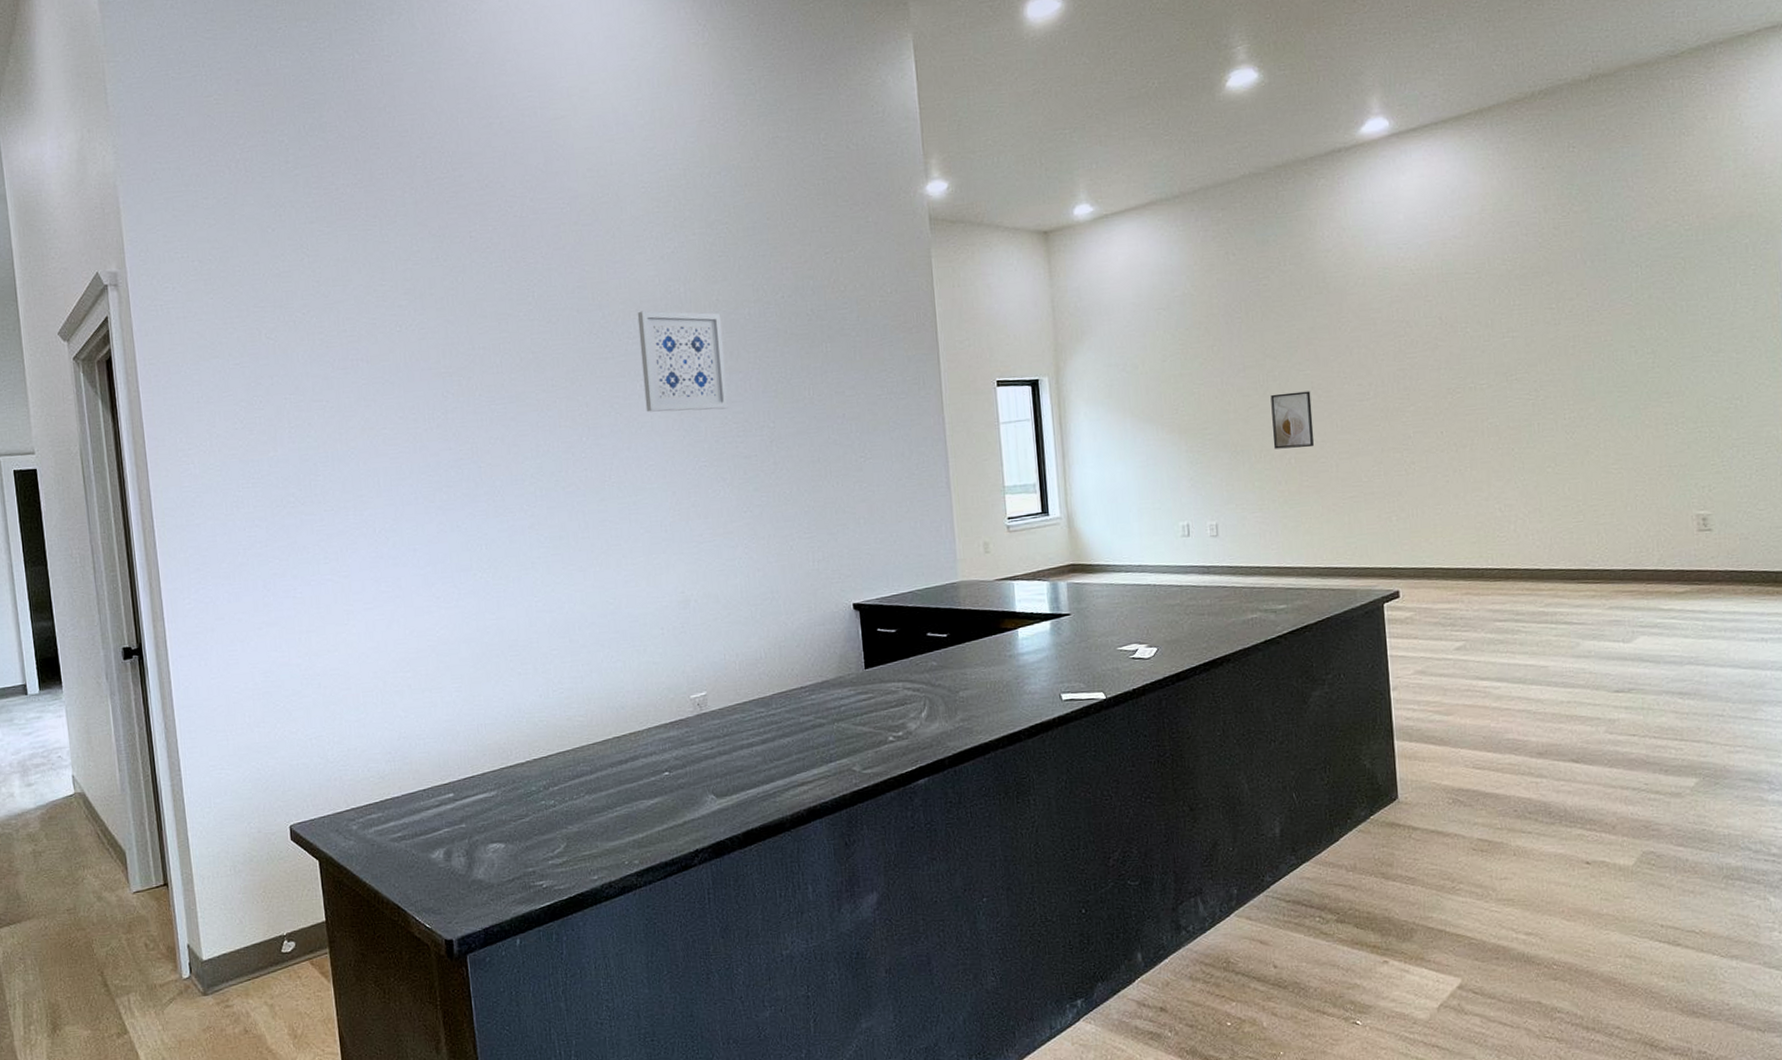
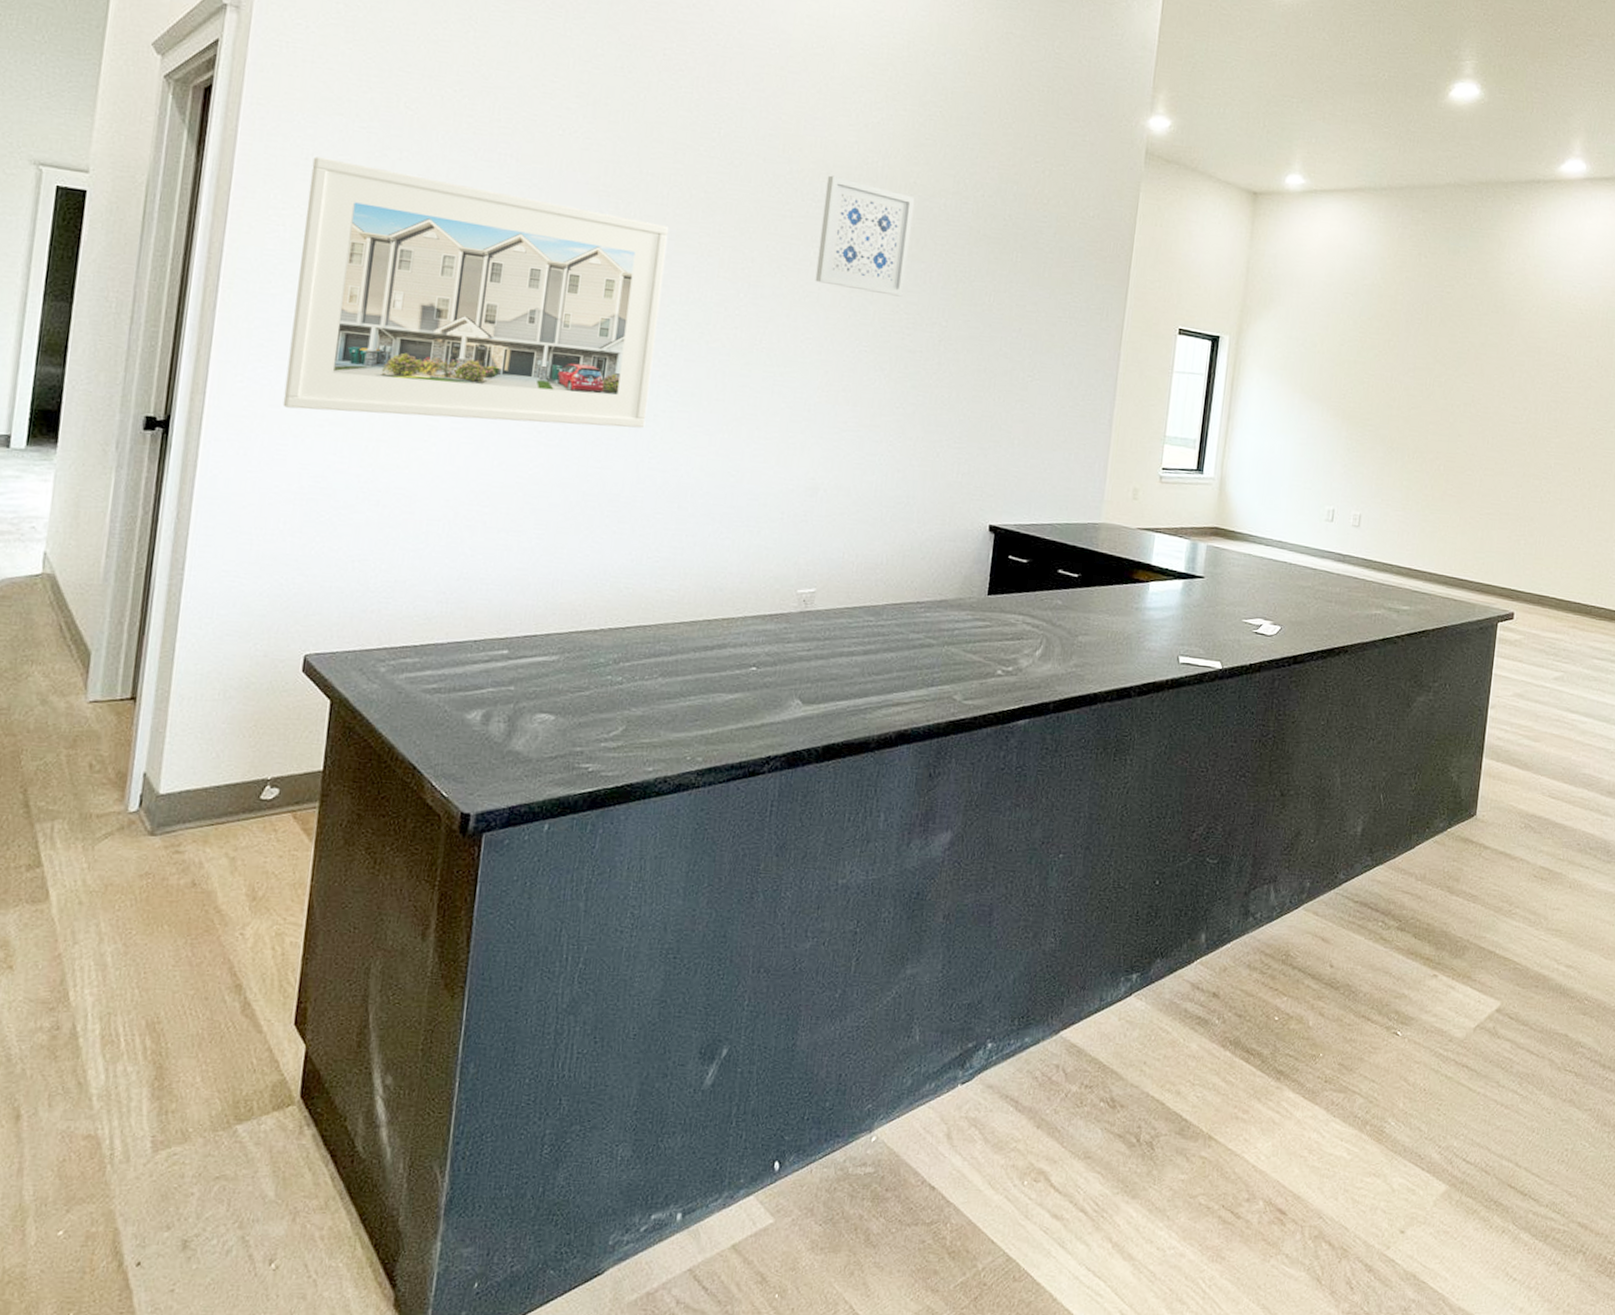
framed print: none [203,391,526,619] -> present [282,156,669,429]
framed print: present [1270,391,1315,449] -> none [1427,399,1470,458]

